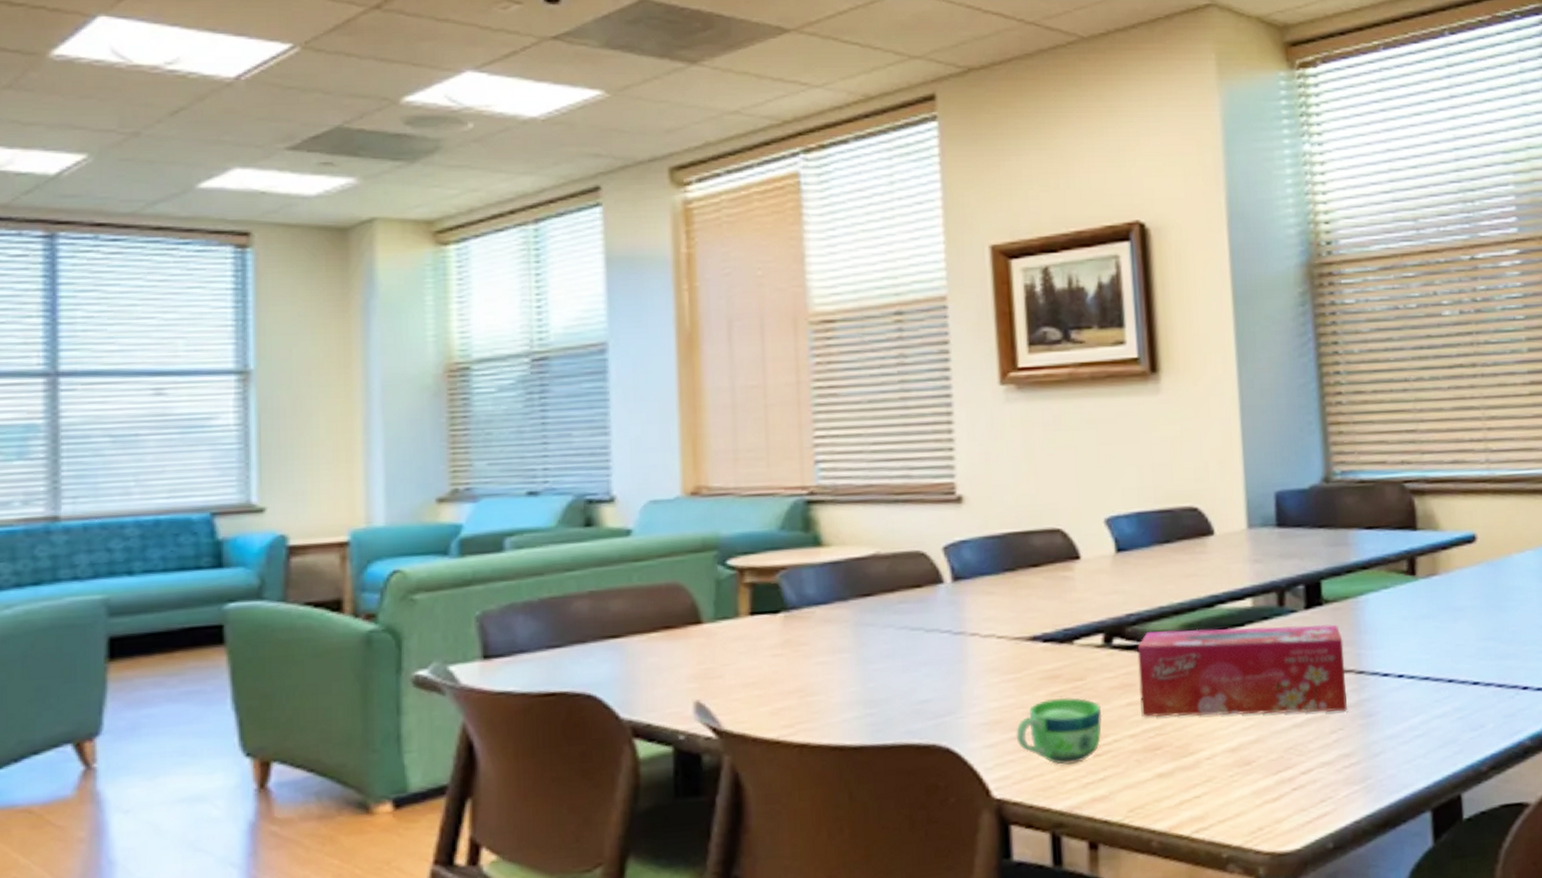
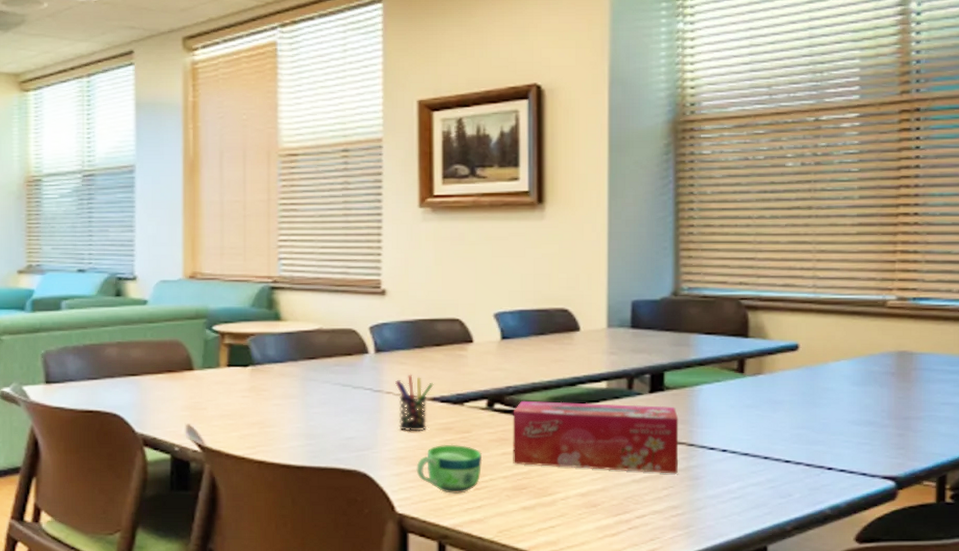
pen holder: none [982,606,1033,685] -> present [395,374,434,432]

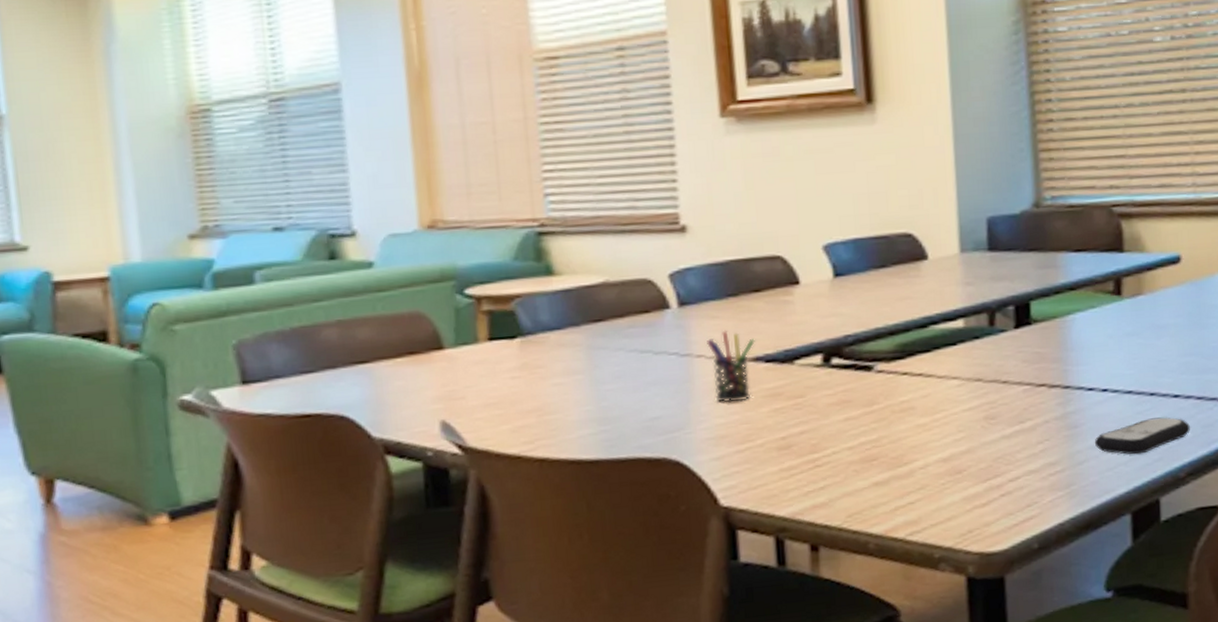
cup: present [416,444,483,493] -> none [741,413,822,475]
tissue box: present [513,400,679,474] -> none [854,342,1053,431]
remote control: none [712,478,798,507] -> present [1094,417,1190,455]

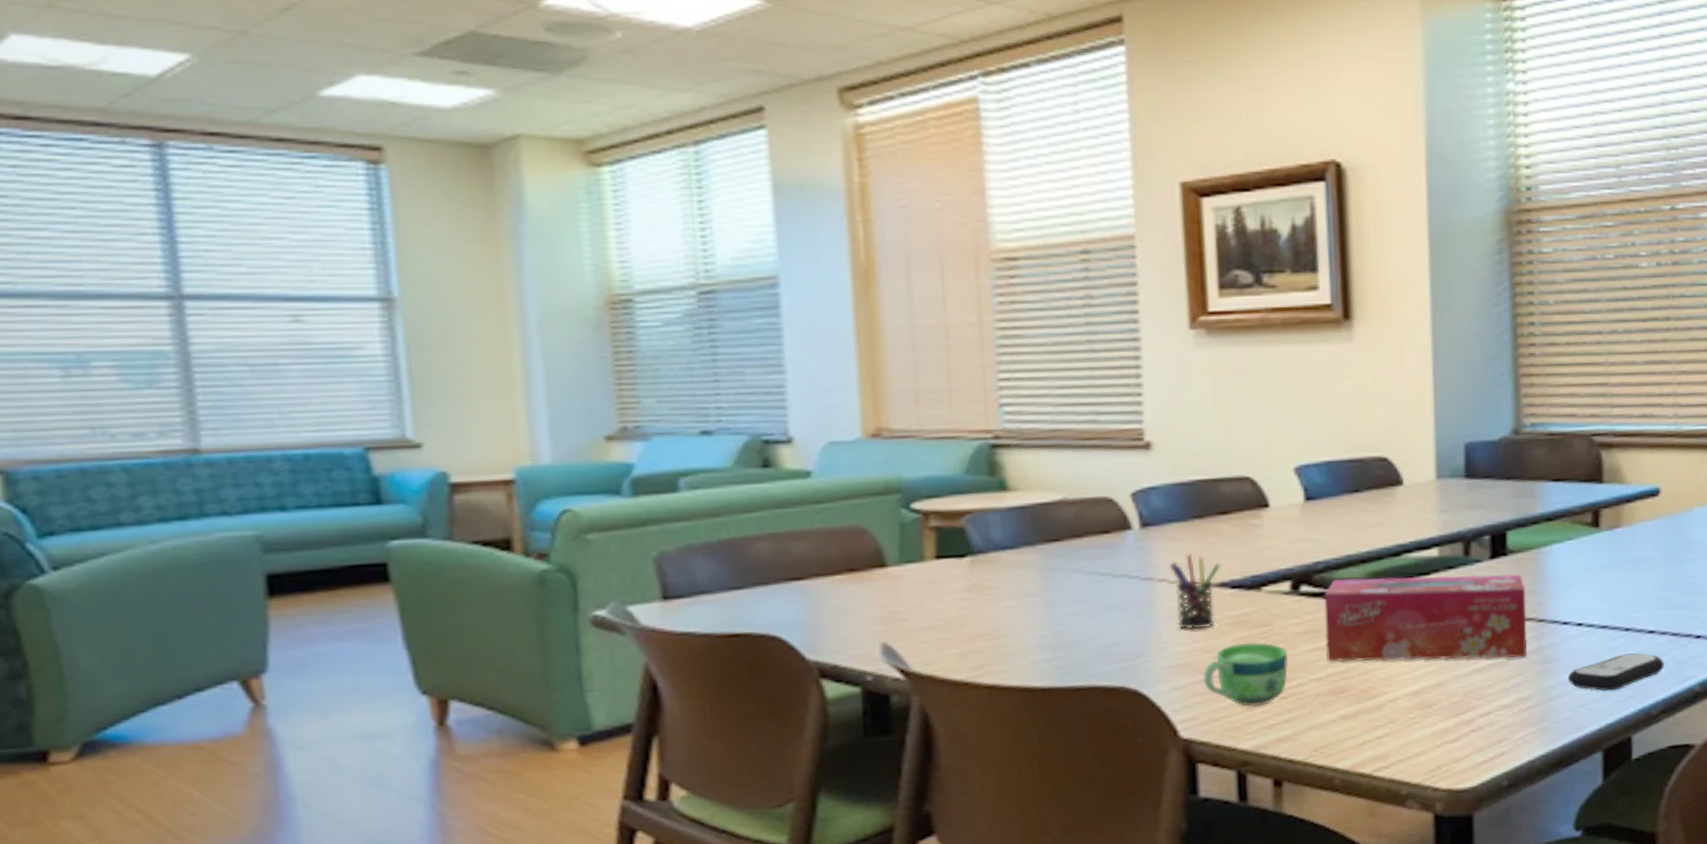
cup: none [741,413,822,475] -> present [1203,642,1289,707]
tissue box: none [854,342,1053,431] -> present [1324,574,1527,663]

